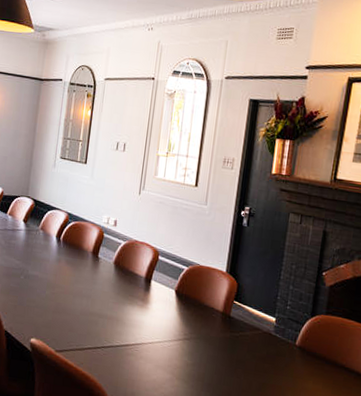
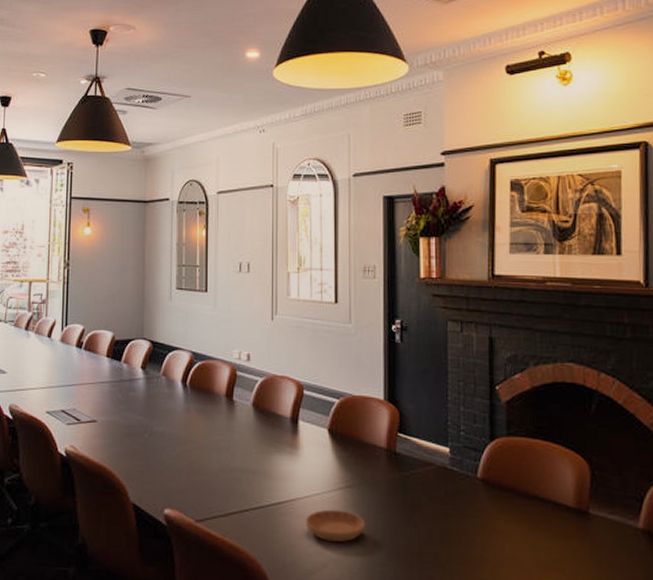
saucer: none [146,355,197,383] -> present [305,509,366,542]

